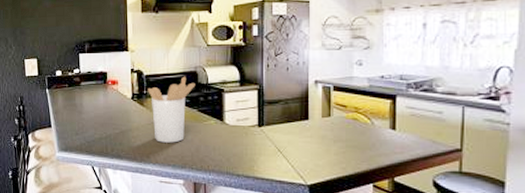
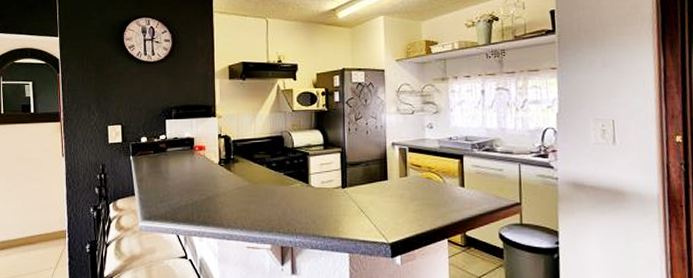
utensil holder: present [148,76,195,143] -> none [235,140,282,207]

